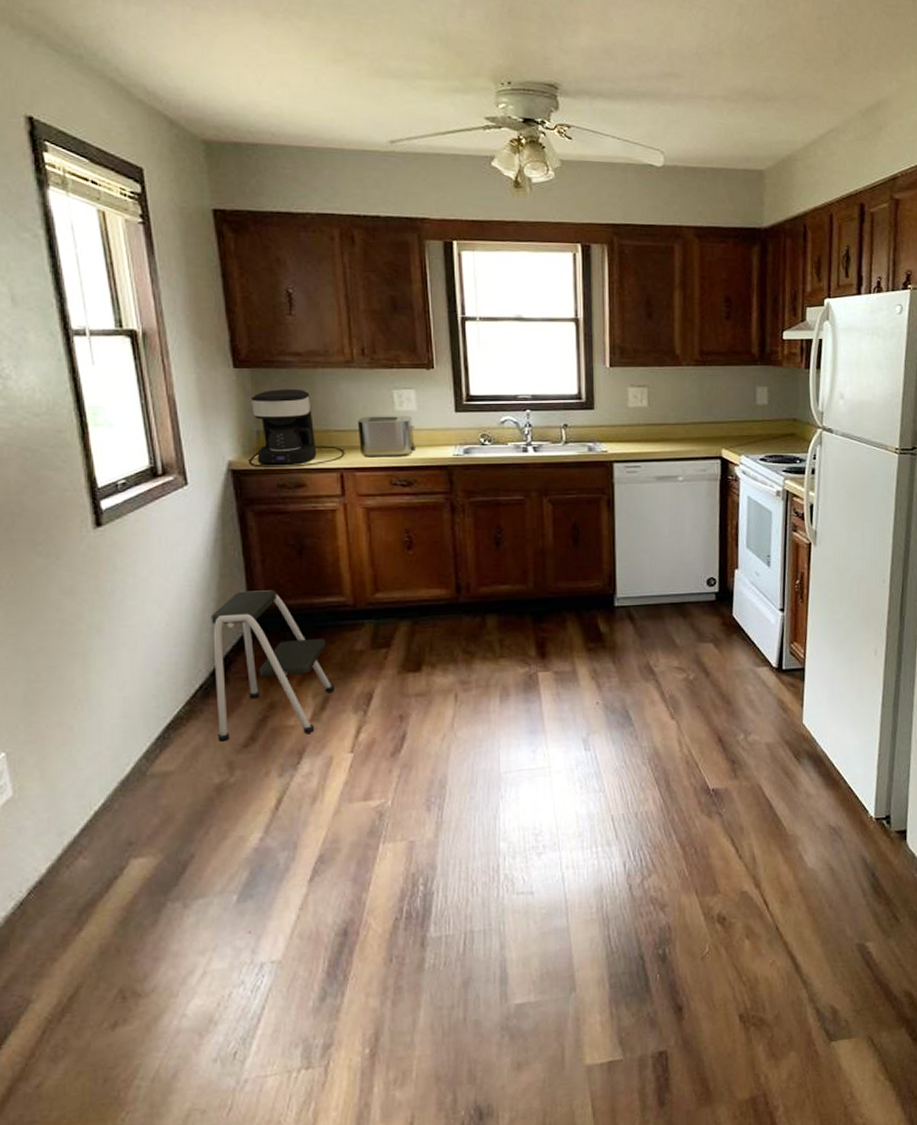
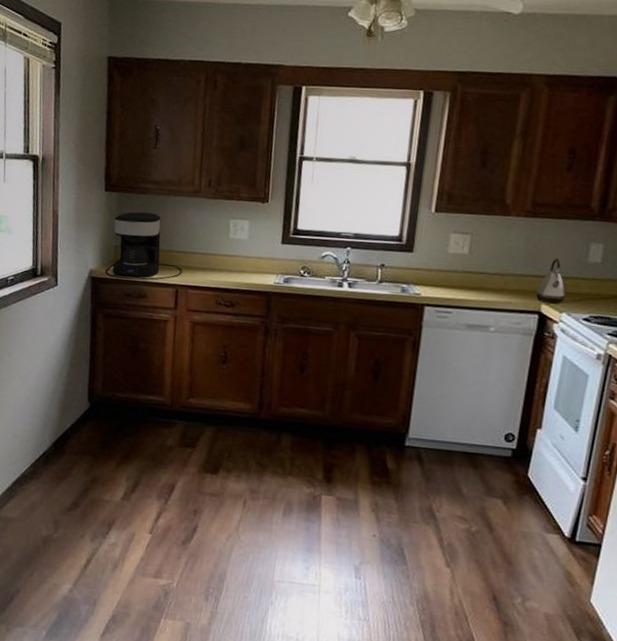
step stool: present [211,590,335,742] -> none [50,380,145,510]
toaster: present [357,415,415,458] -> none [195,241,244,280]
kettle: none [715,403,742,448] -> present [535,258,567,304]

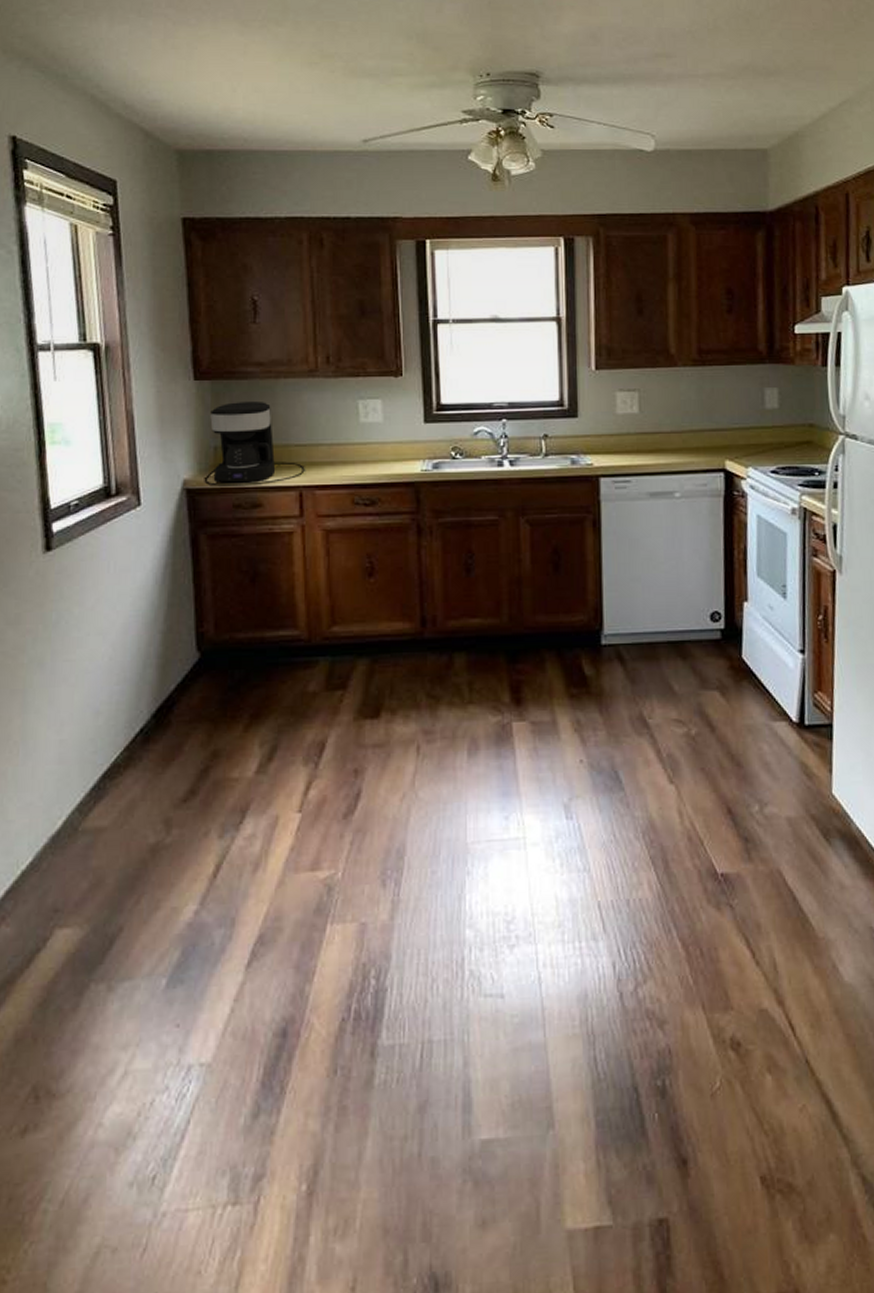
kettle: present [535,258,567,304] -> none [717,407,749,459]

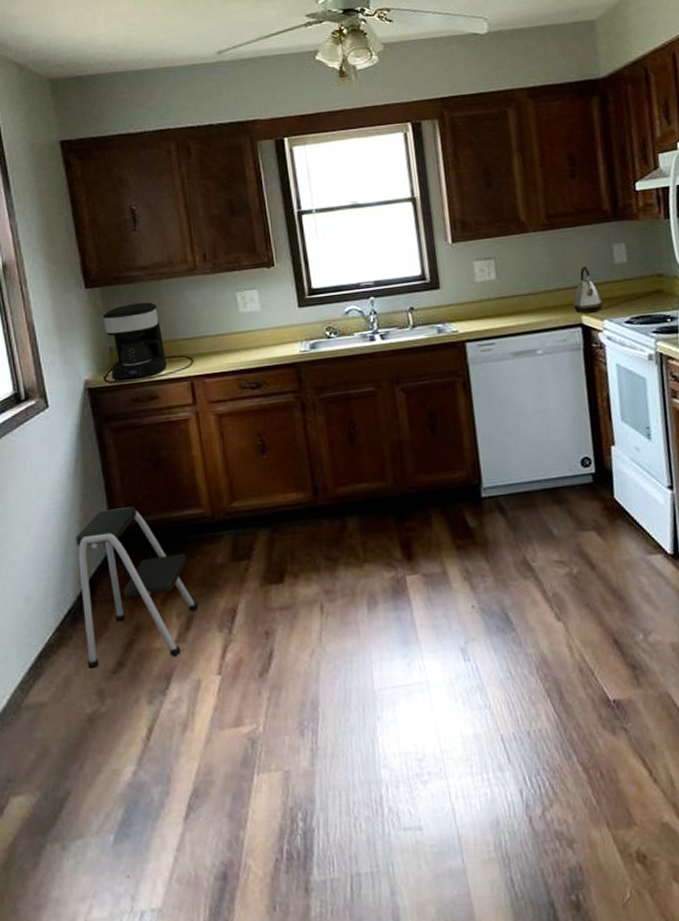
step stool: none [156,622,284,794] -> present [75,506,198,669]
kettle: none [717,407,749,459] -> present [572,265,603,314]

